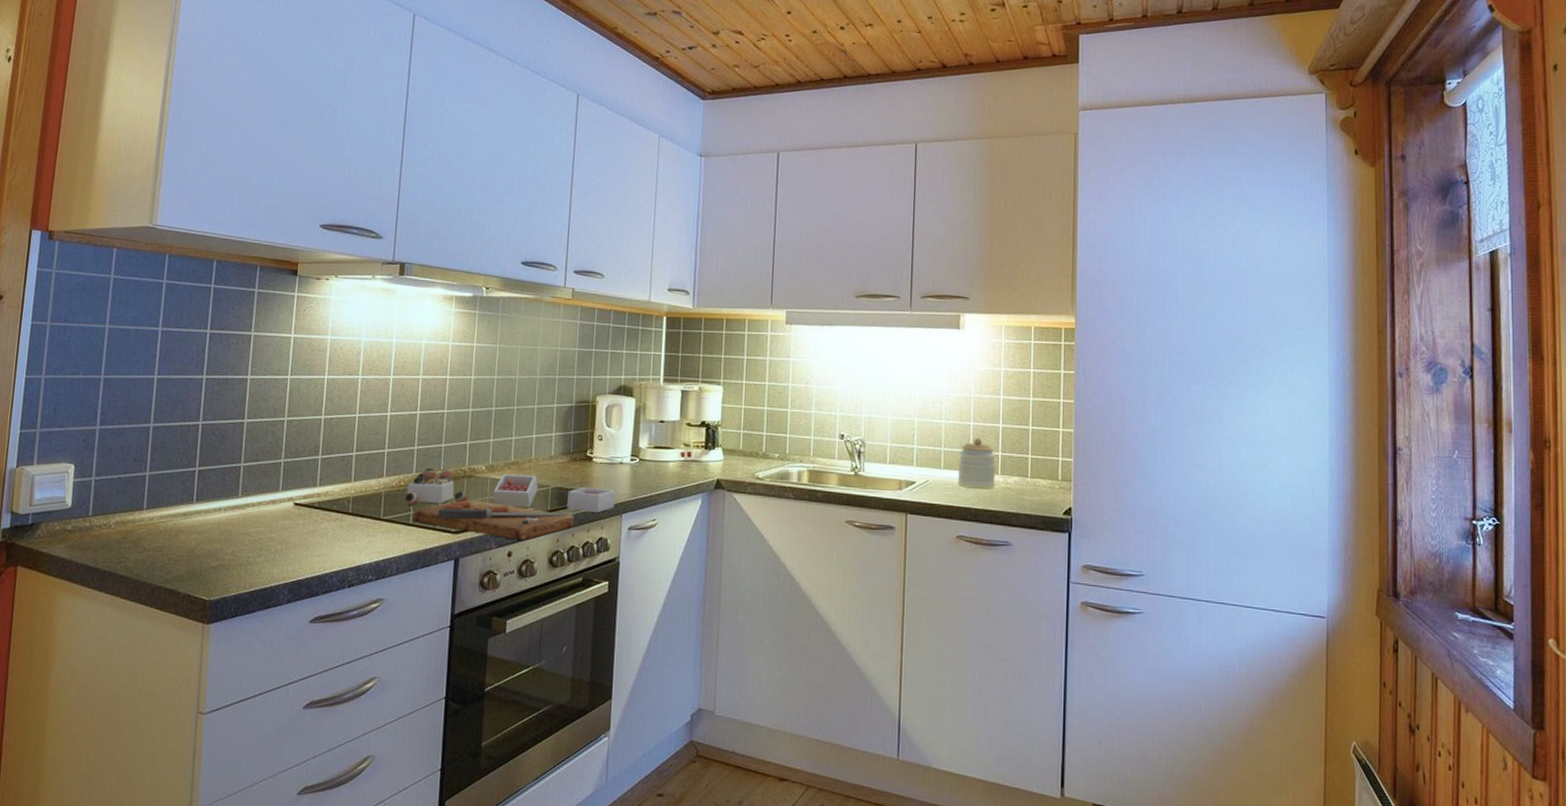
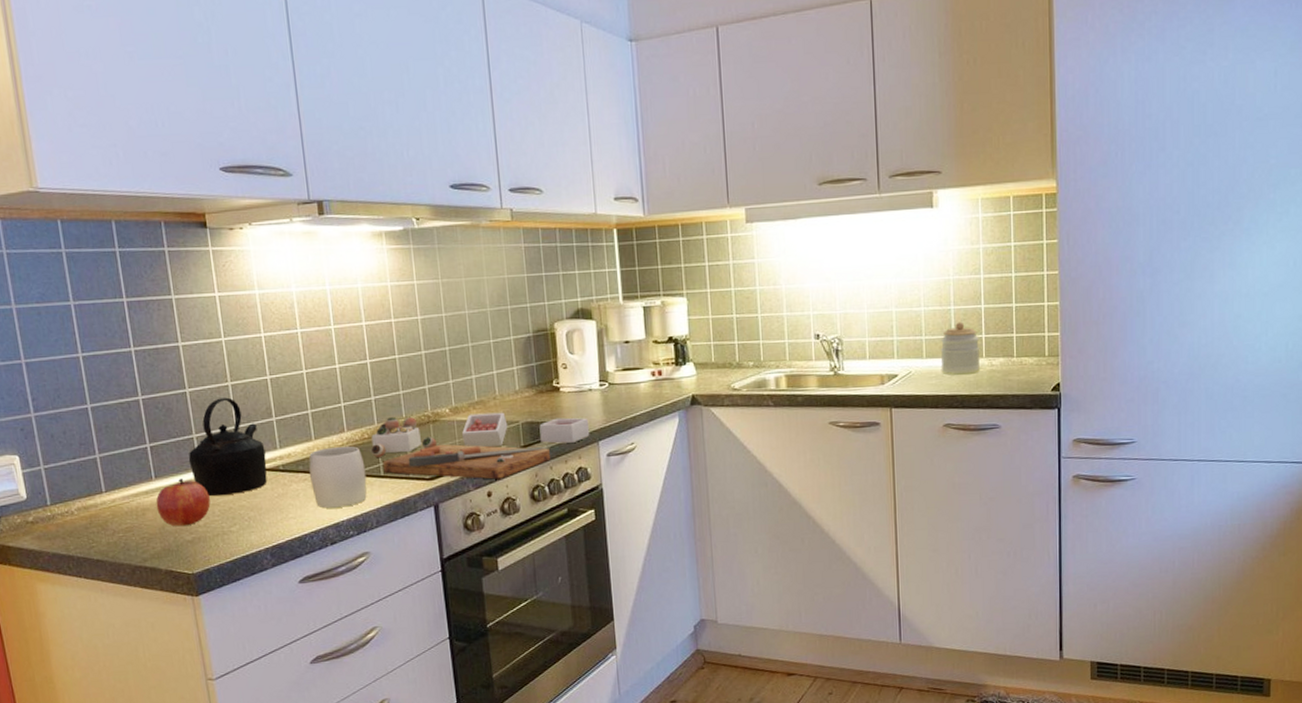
fruit: none [190,504,243,552] -> present [156,479,211,527]
kettle: none [231,431,306,526] -> present [188,397,268,497]
mug: none [341,490,396,551] -> present [309,446,367,509]

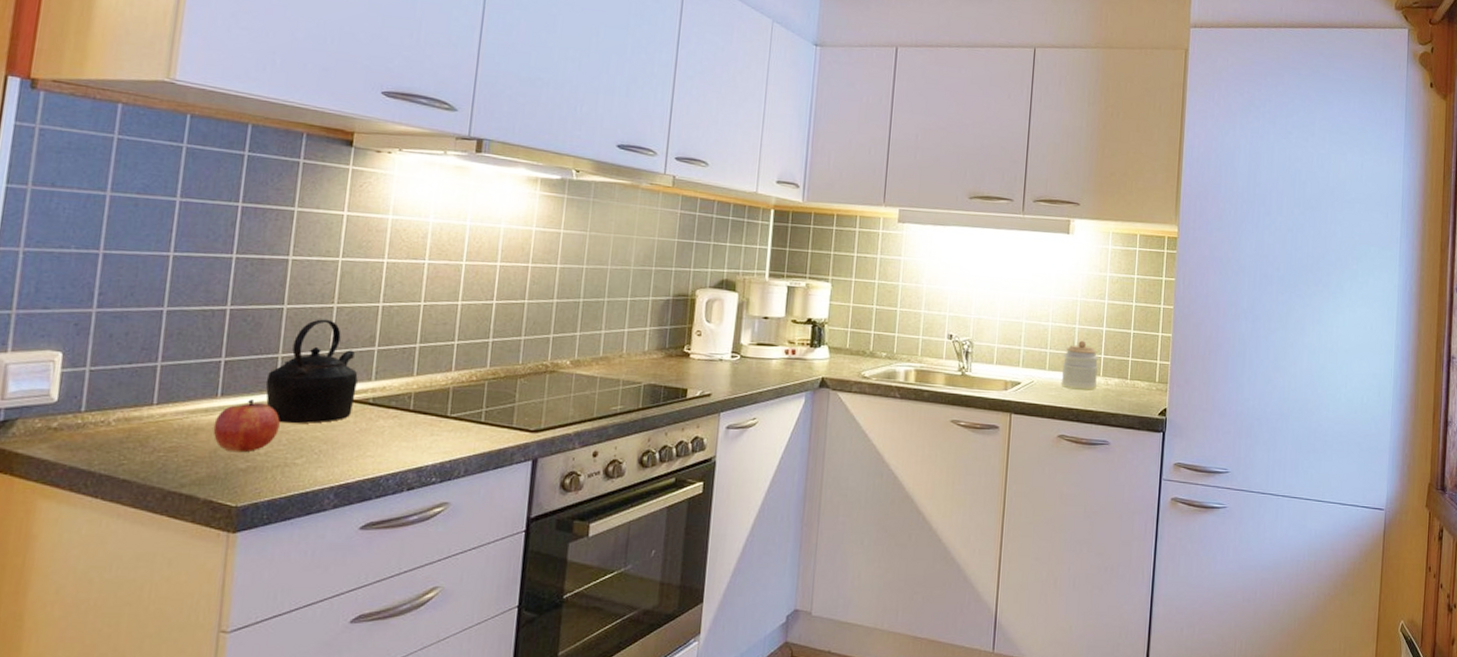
mug: present [309,446,367,509] -> none [400,385,466,451]
cutting board: present [370,412,590,480] -> none [475,362,714,440]

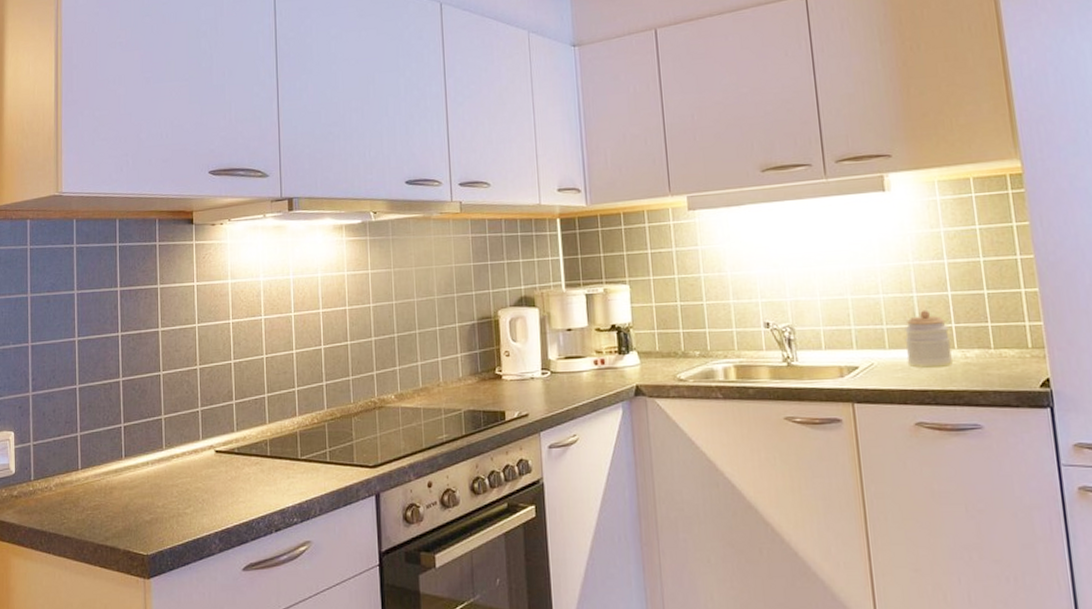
fruit: present [213,399,280,453] -> none [123,458,170,507]
kettle: present [265,319,358,424] -> none [155,380,224,477]

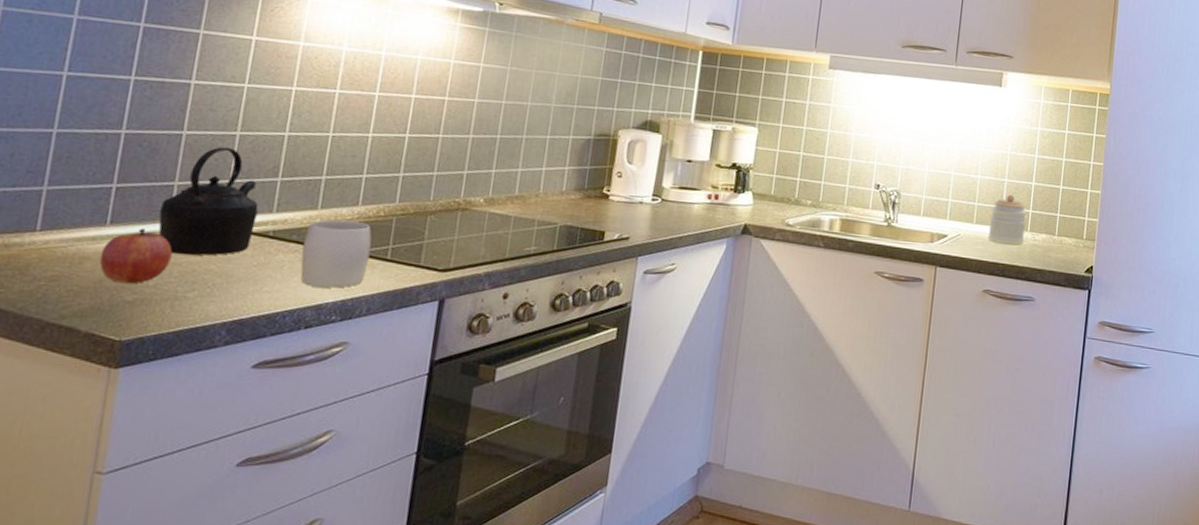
fruit: none [123,458,170,507] -> present [99,228,173,284]
kettle: none [155,380,224,477] -> present [158,147,259,256]
mug: none [261,430,313,493] -> present [300,220,372,288]

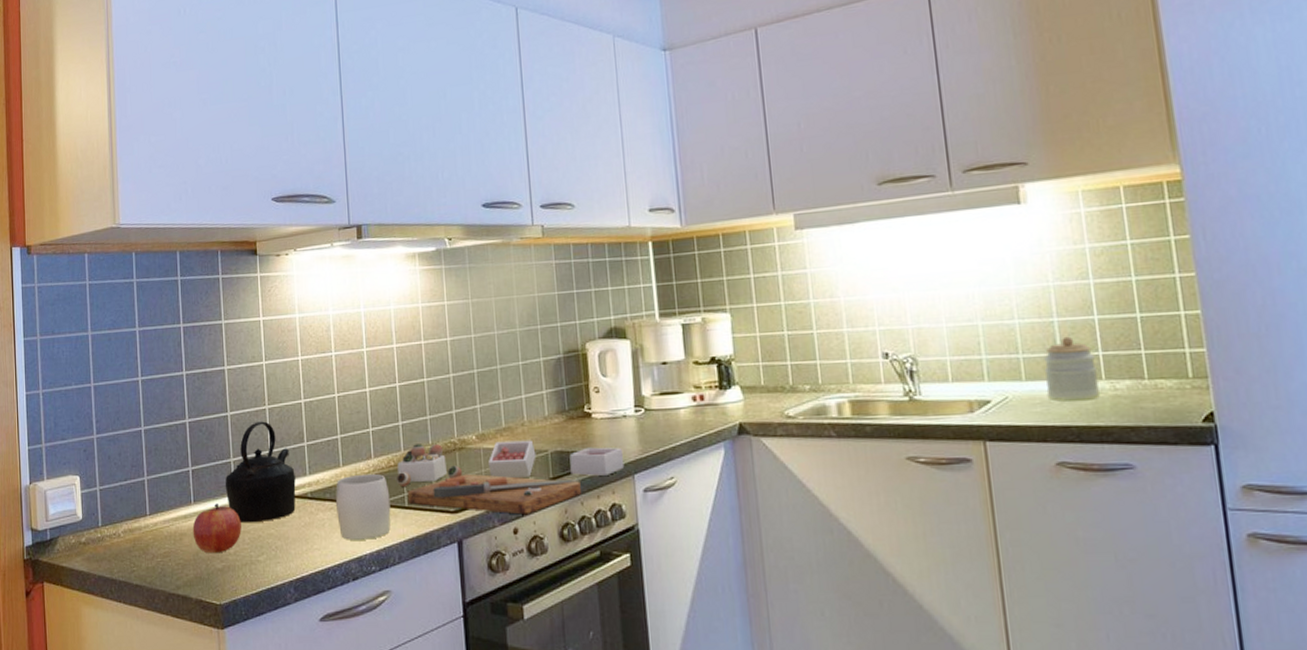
cutting board: none [382,198,632,282] -> present [396,440,625,515]

